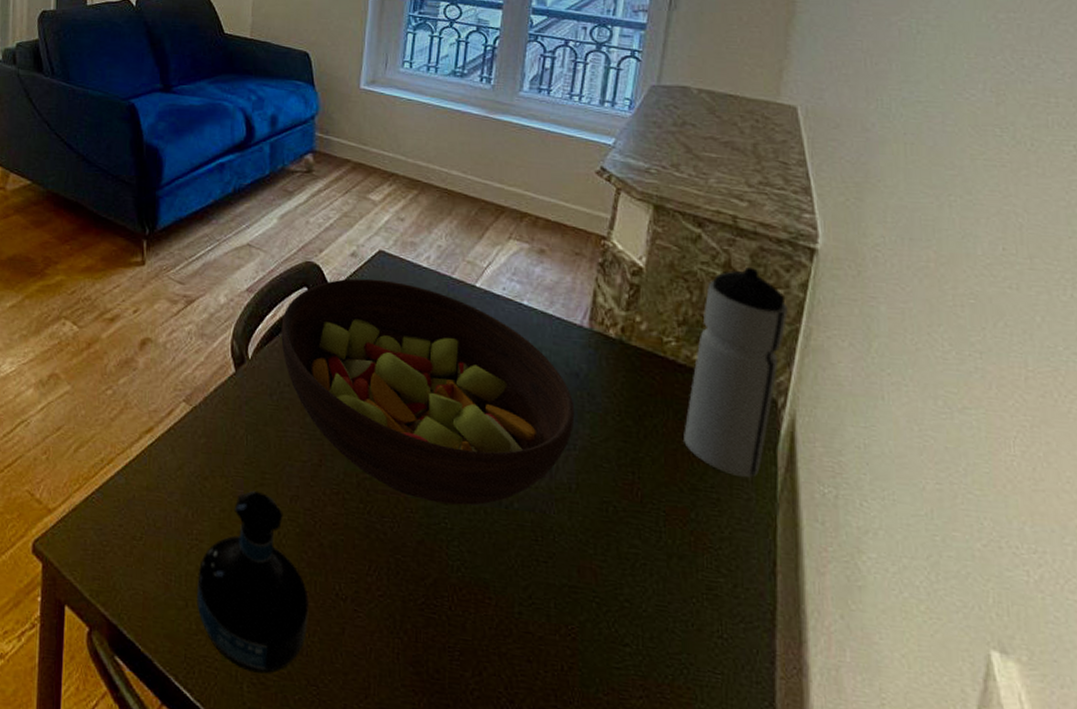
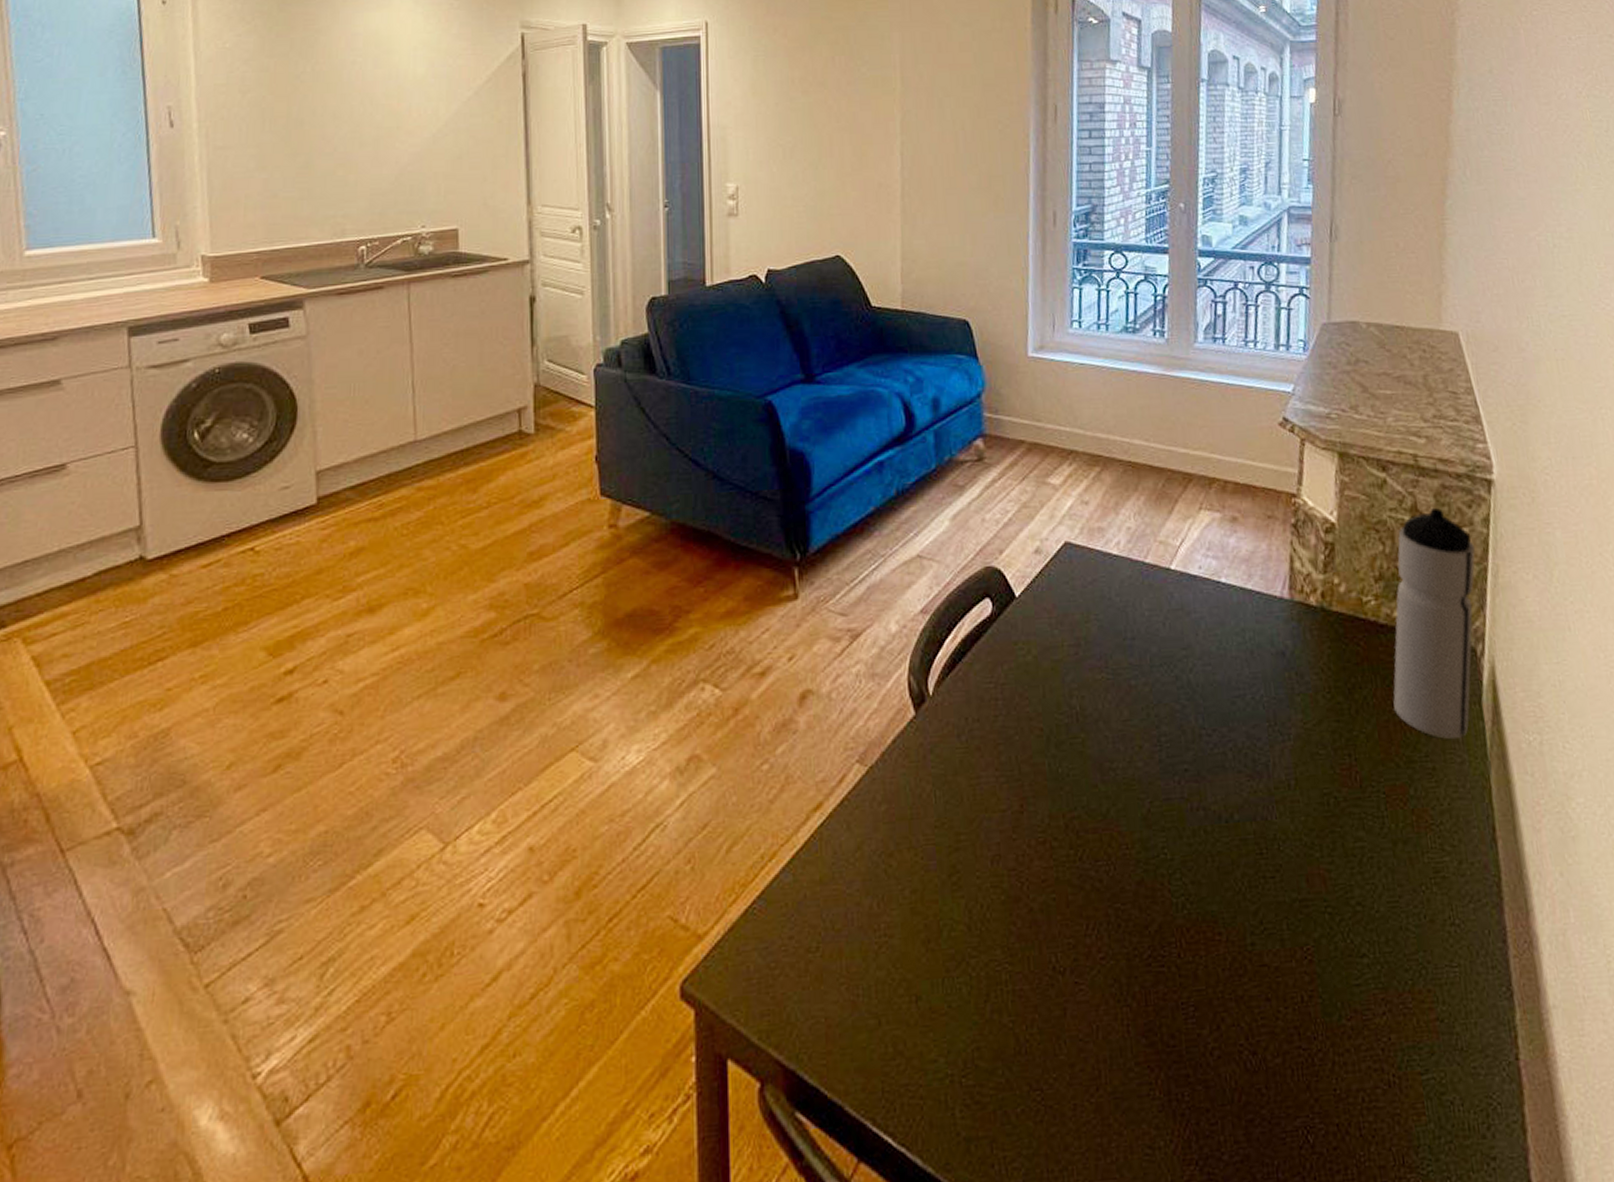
tequila bottle: present [197,490,309,674] -> none [890,858,1024,1091]
fruit bowl: present [281,278,575,506] -> none [964,576,1286,832]

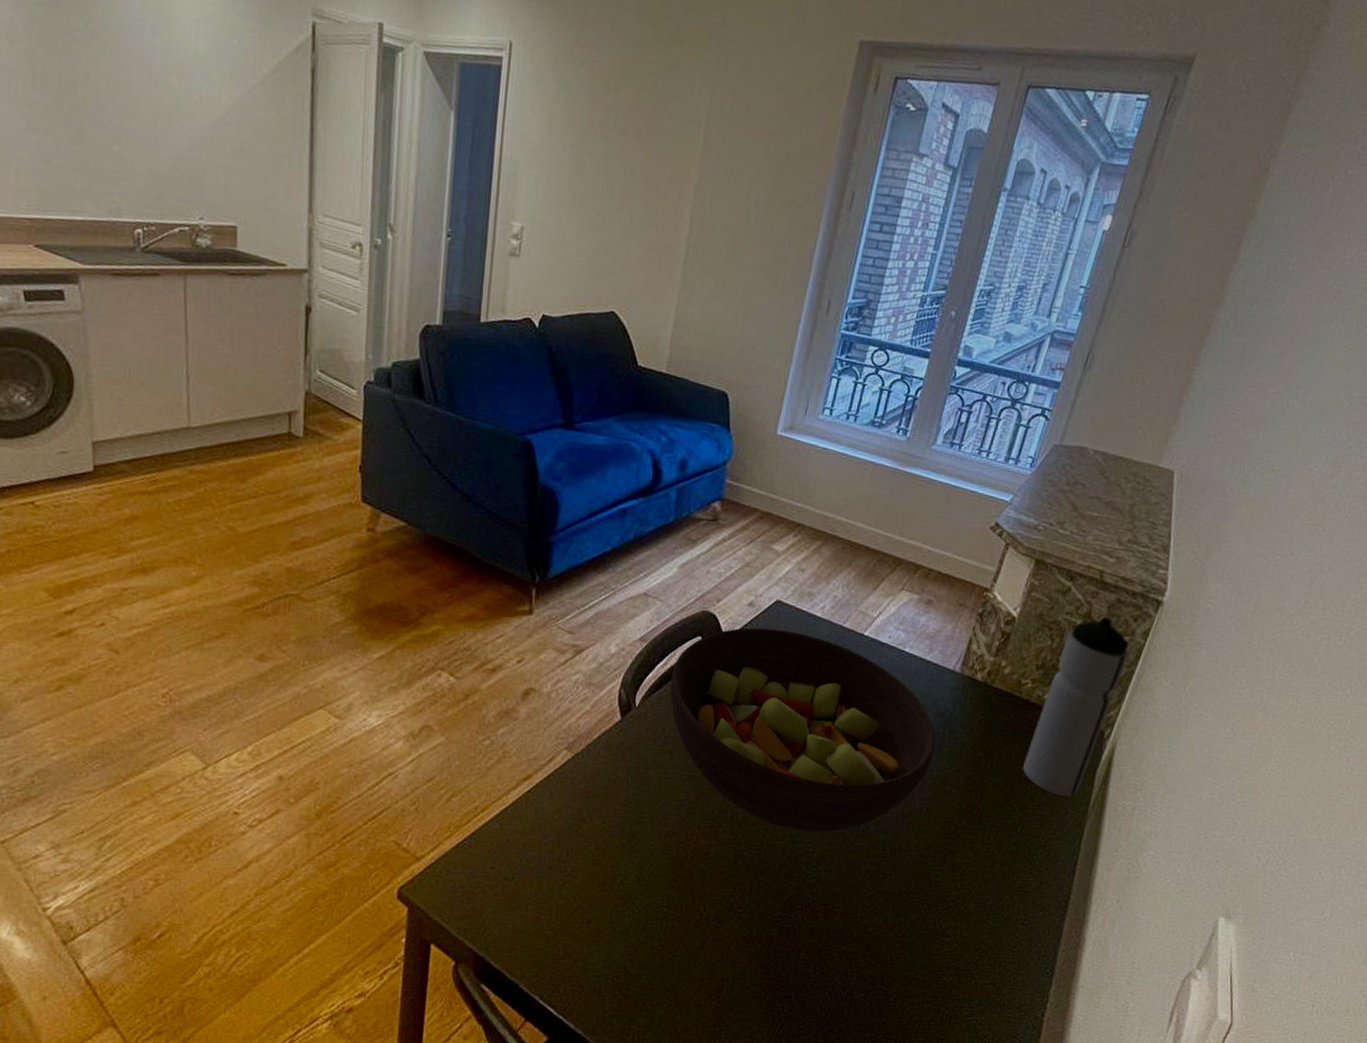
fruit bowl: none [964,576,1286,832] -> present [670,627,936,832]

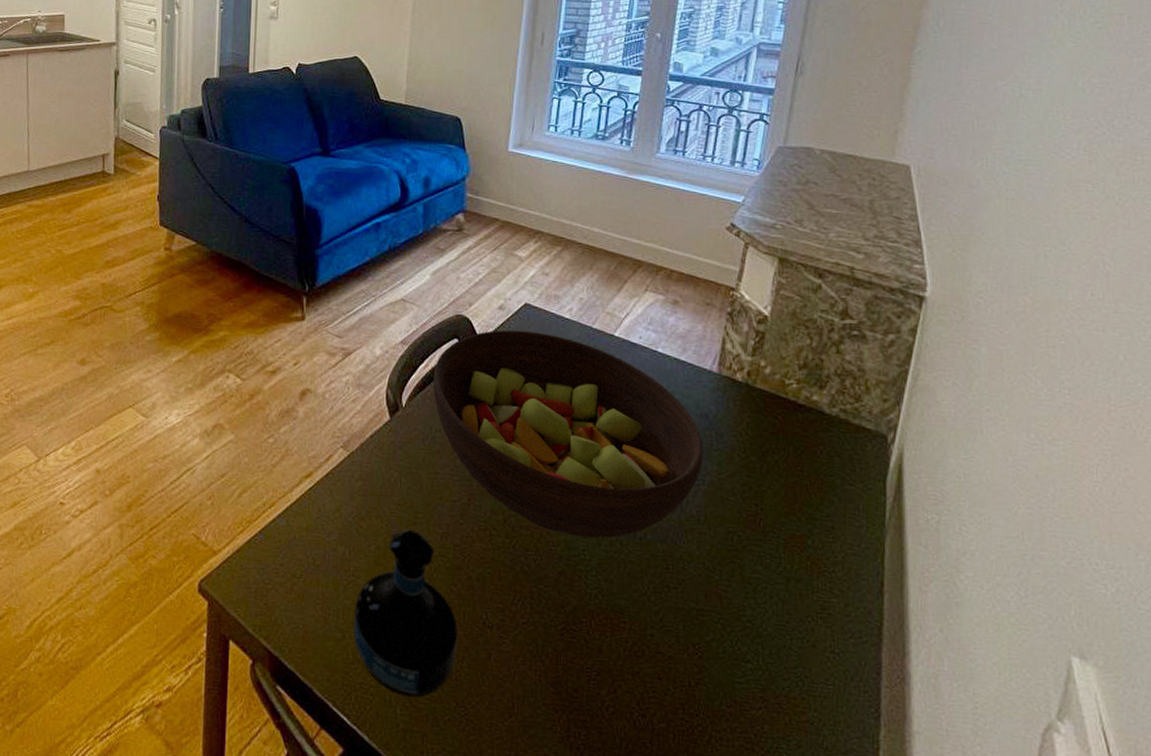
tequila bottle: none [566,829,675,986] -> present [354,529,458,698]
water bottle: present [1023,616,1129,797] -> none [802,313,898,507]

